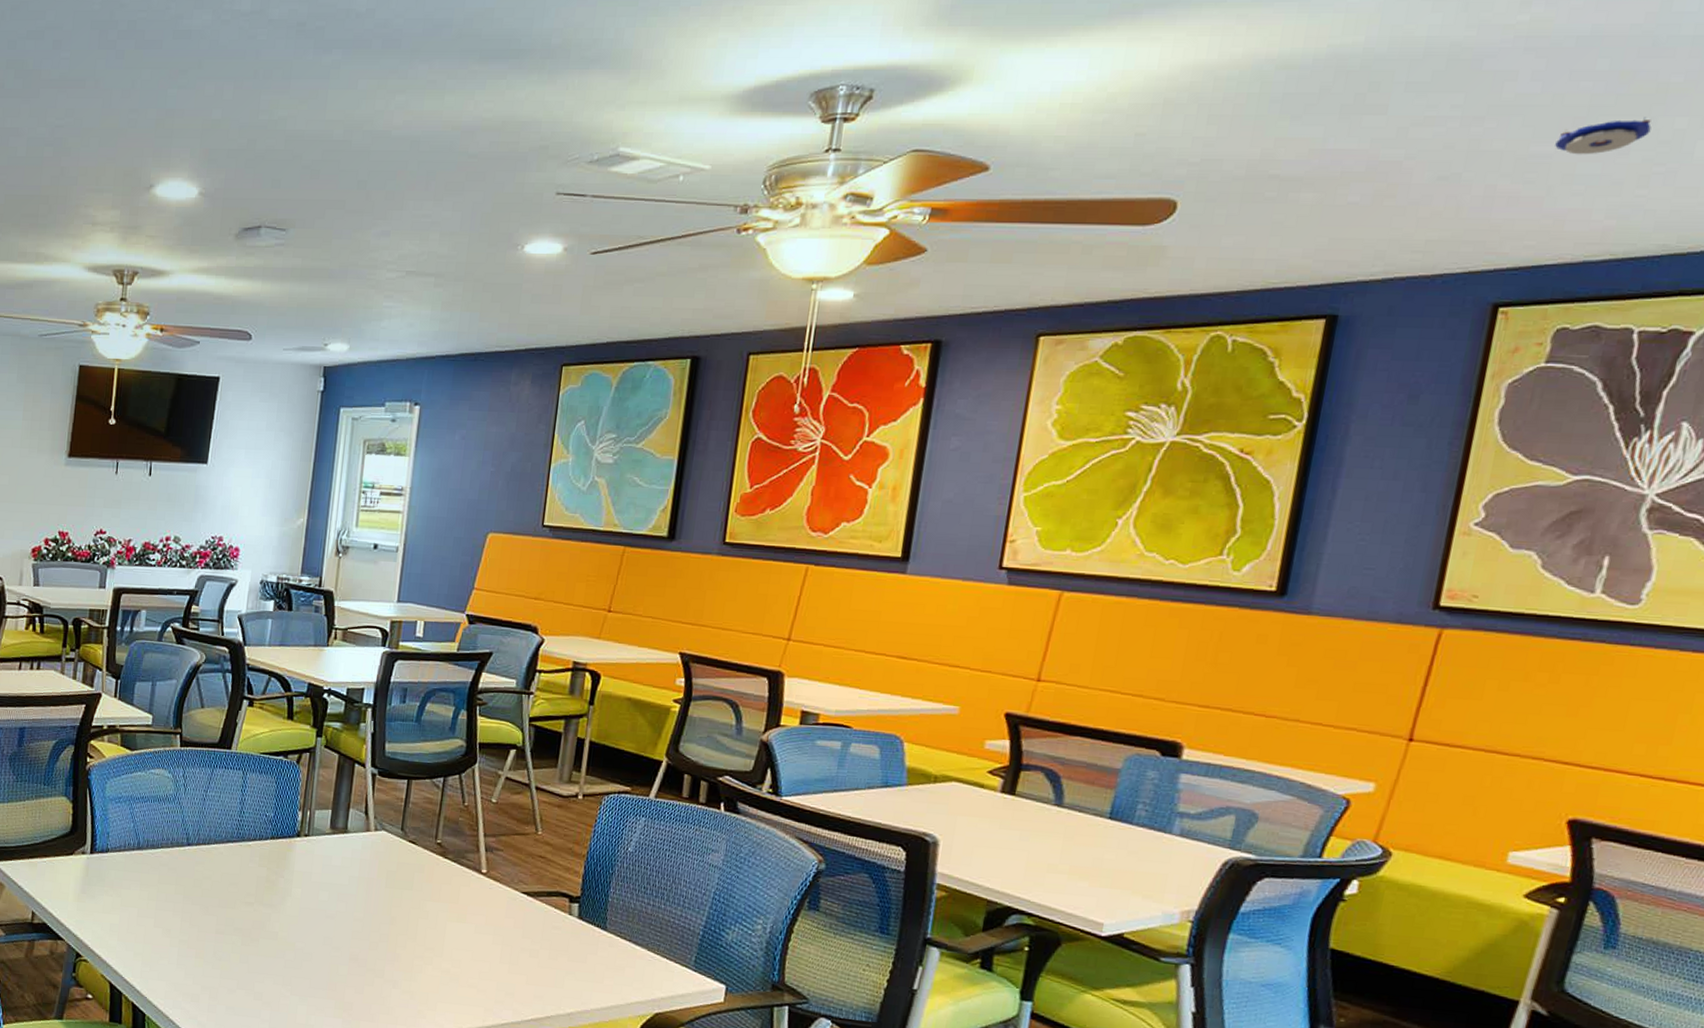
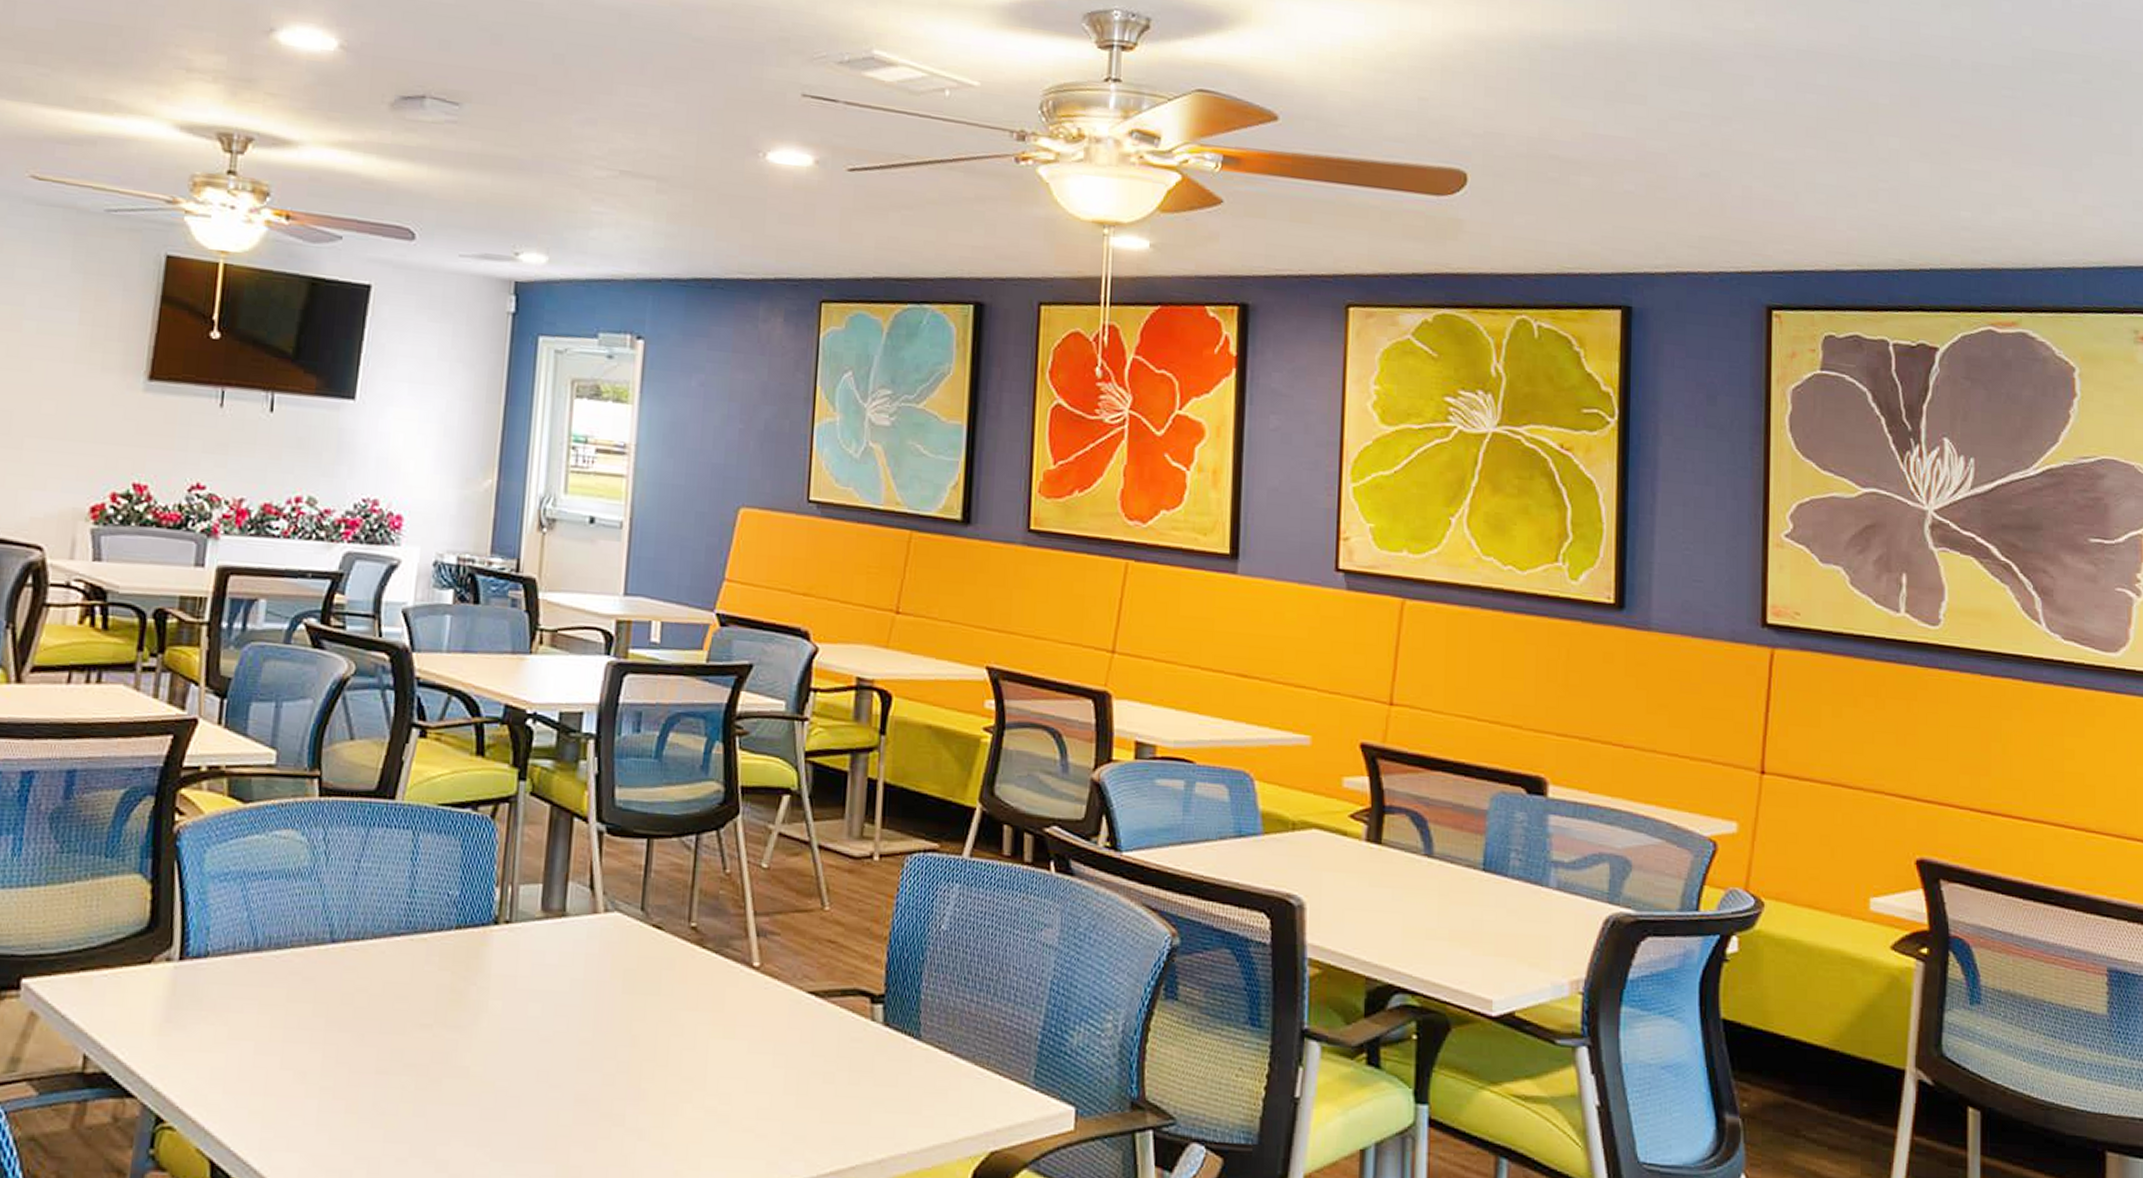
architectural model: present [1555,117,1652,155] -> none [1795,134,1871,166]

